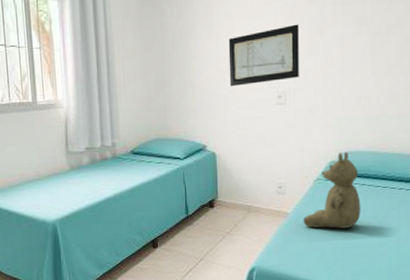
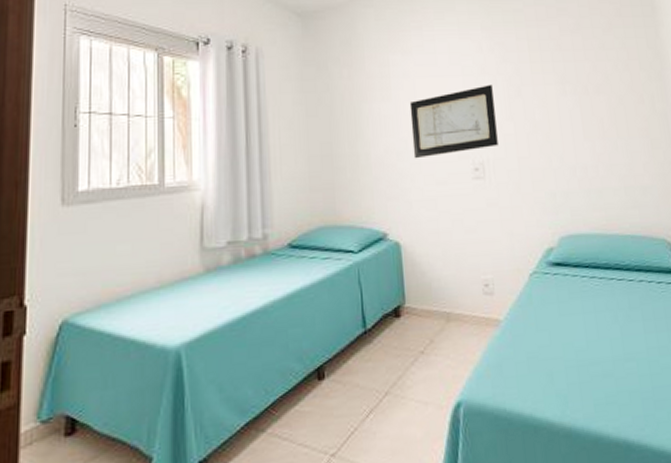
teddy bear: present [303,151,361,229] -> none [520,235,595,340]

